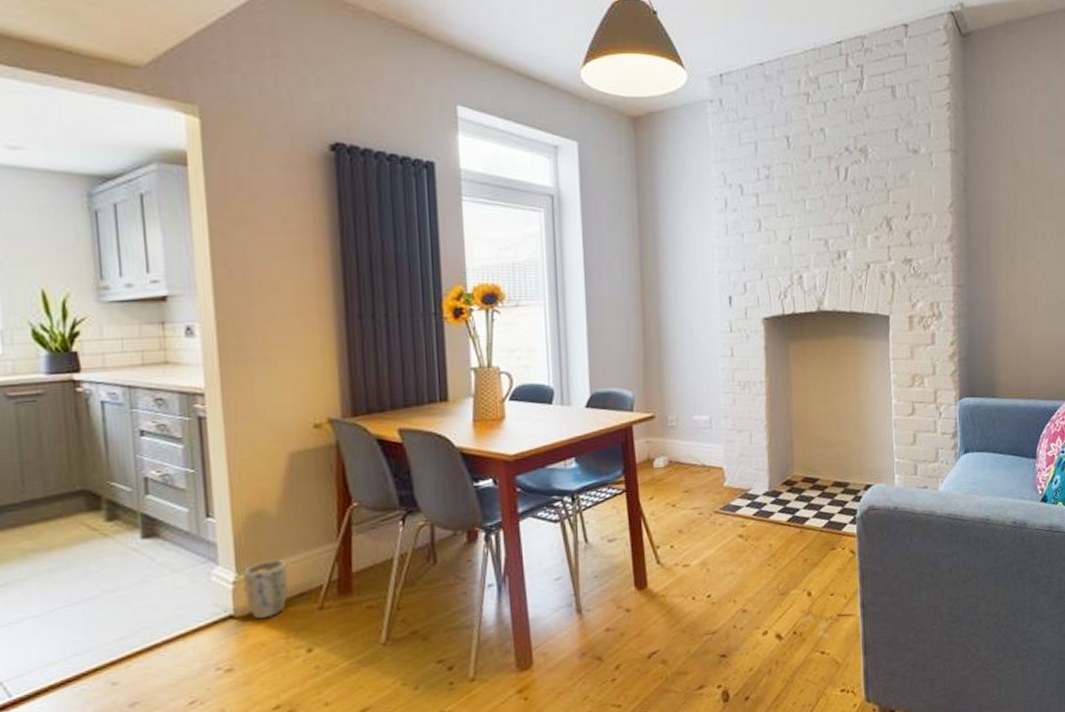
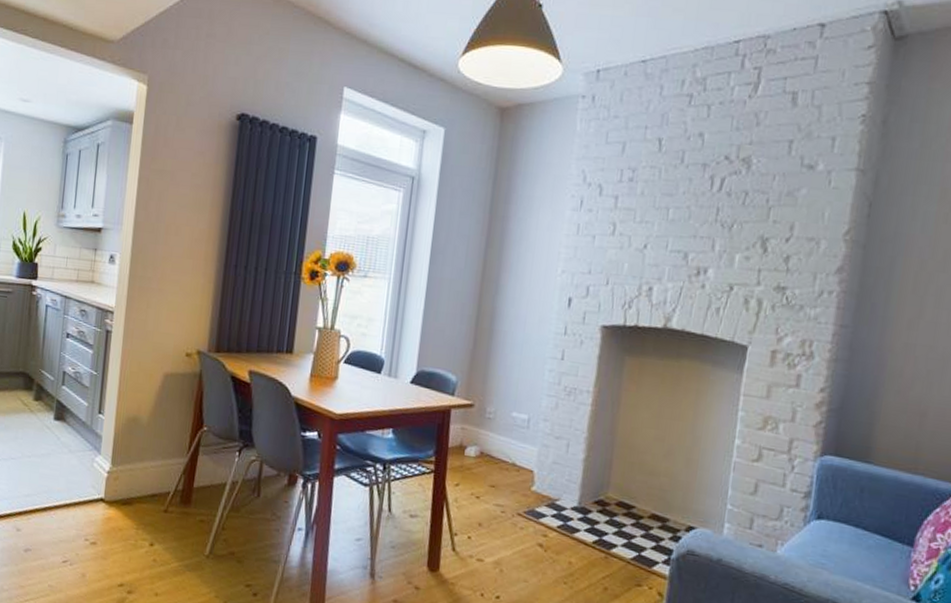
plant pot: present [243,560,289,619] -> none [113,460,147,509]

